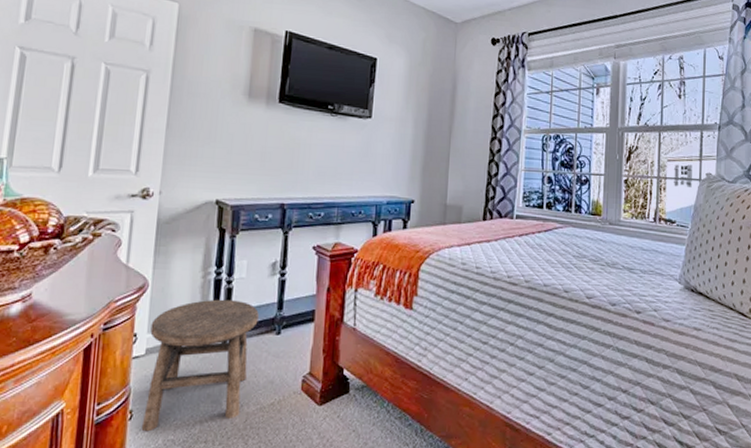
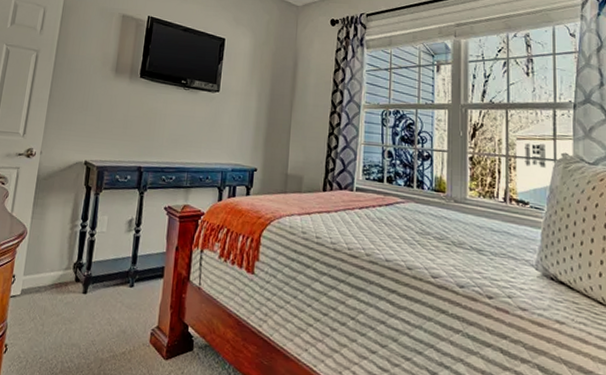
stool: present [141,299,259,432] -> none [13,249,116,366]

